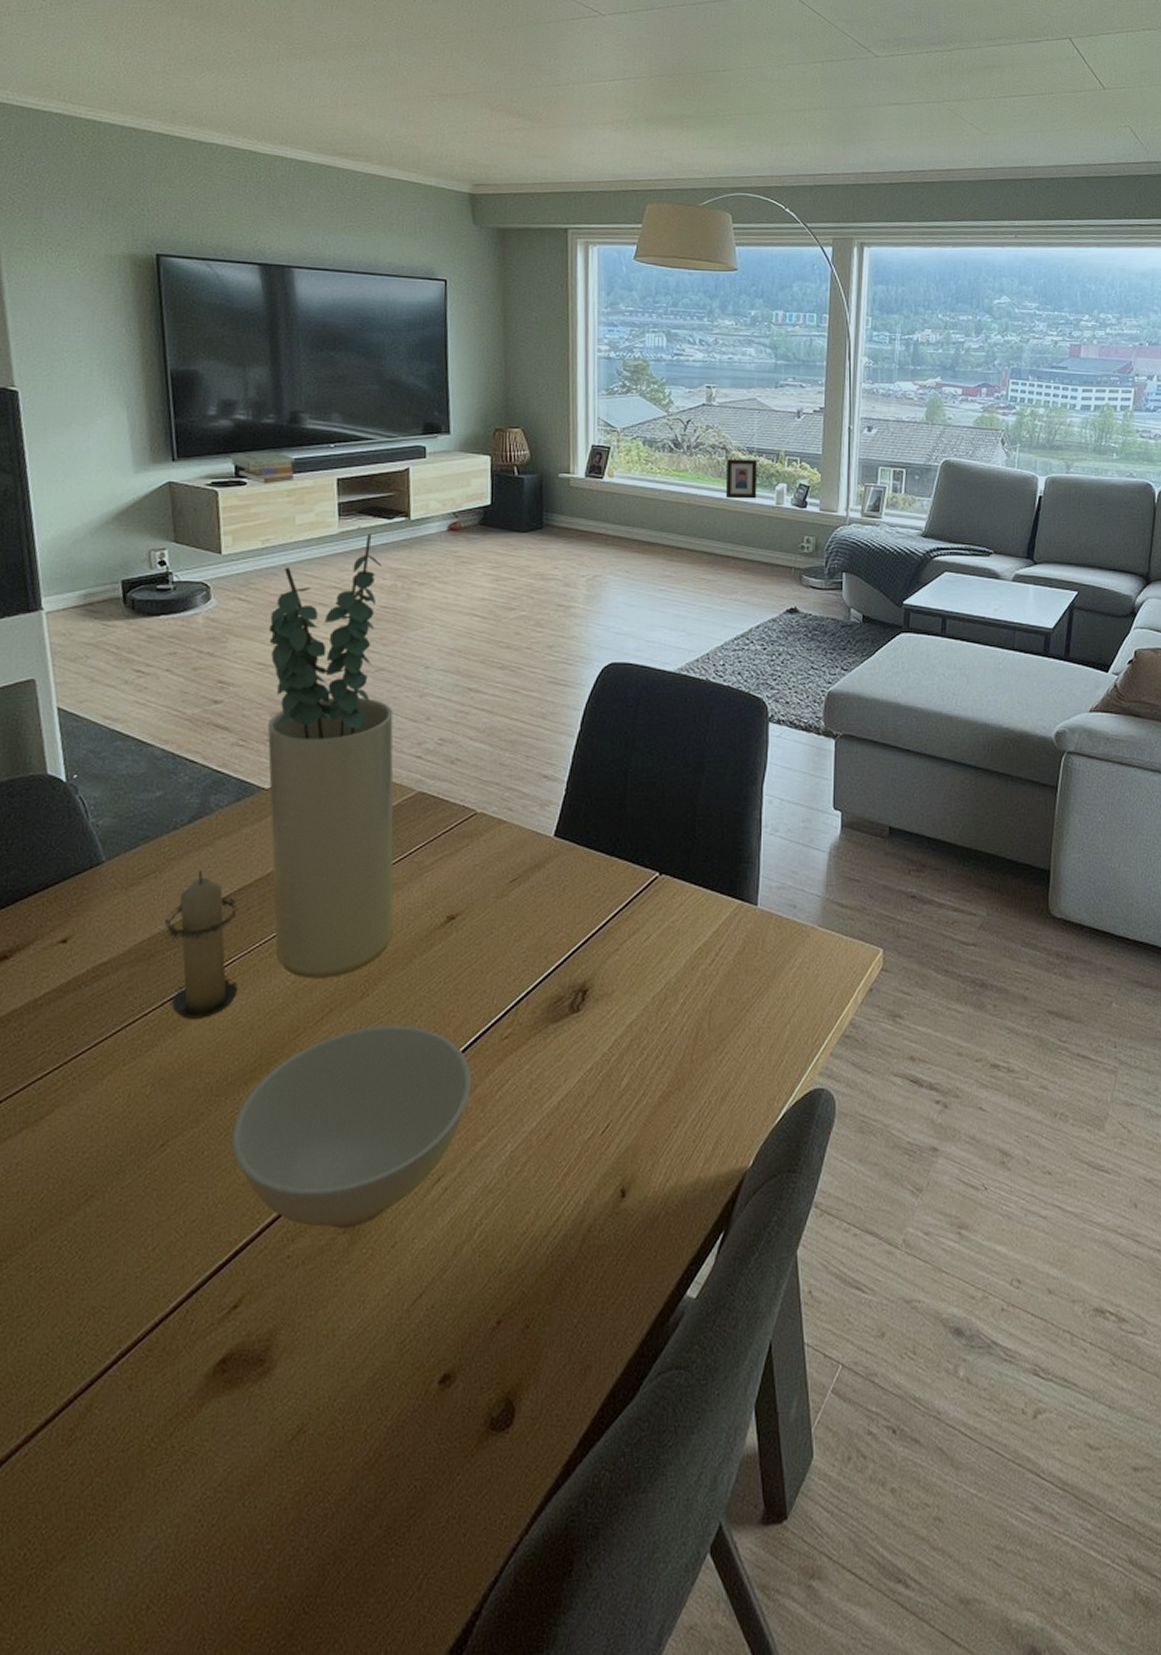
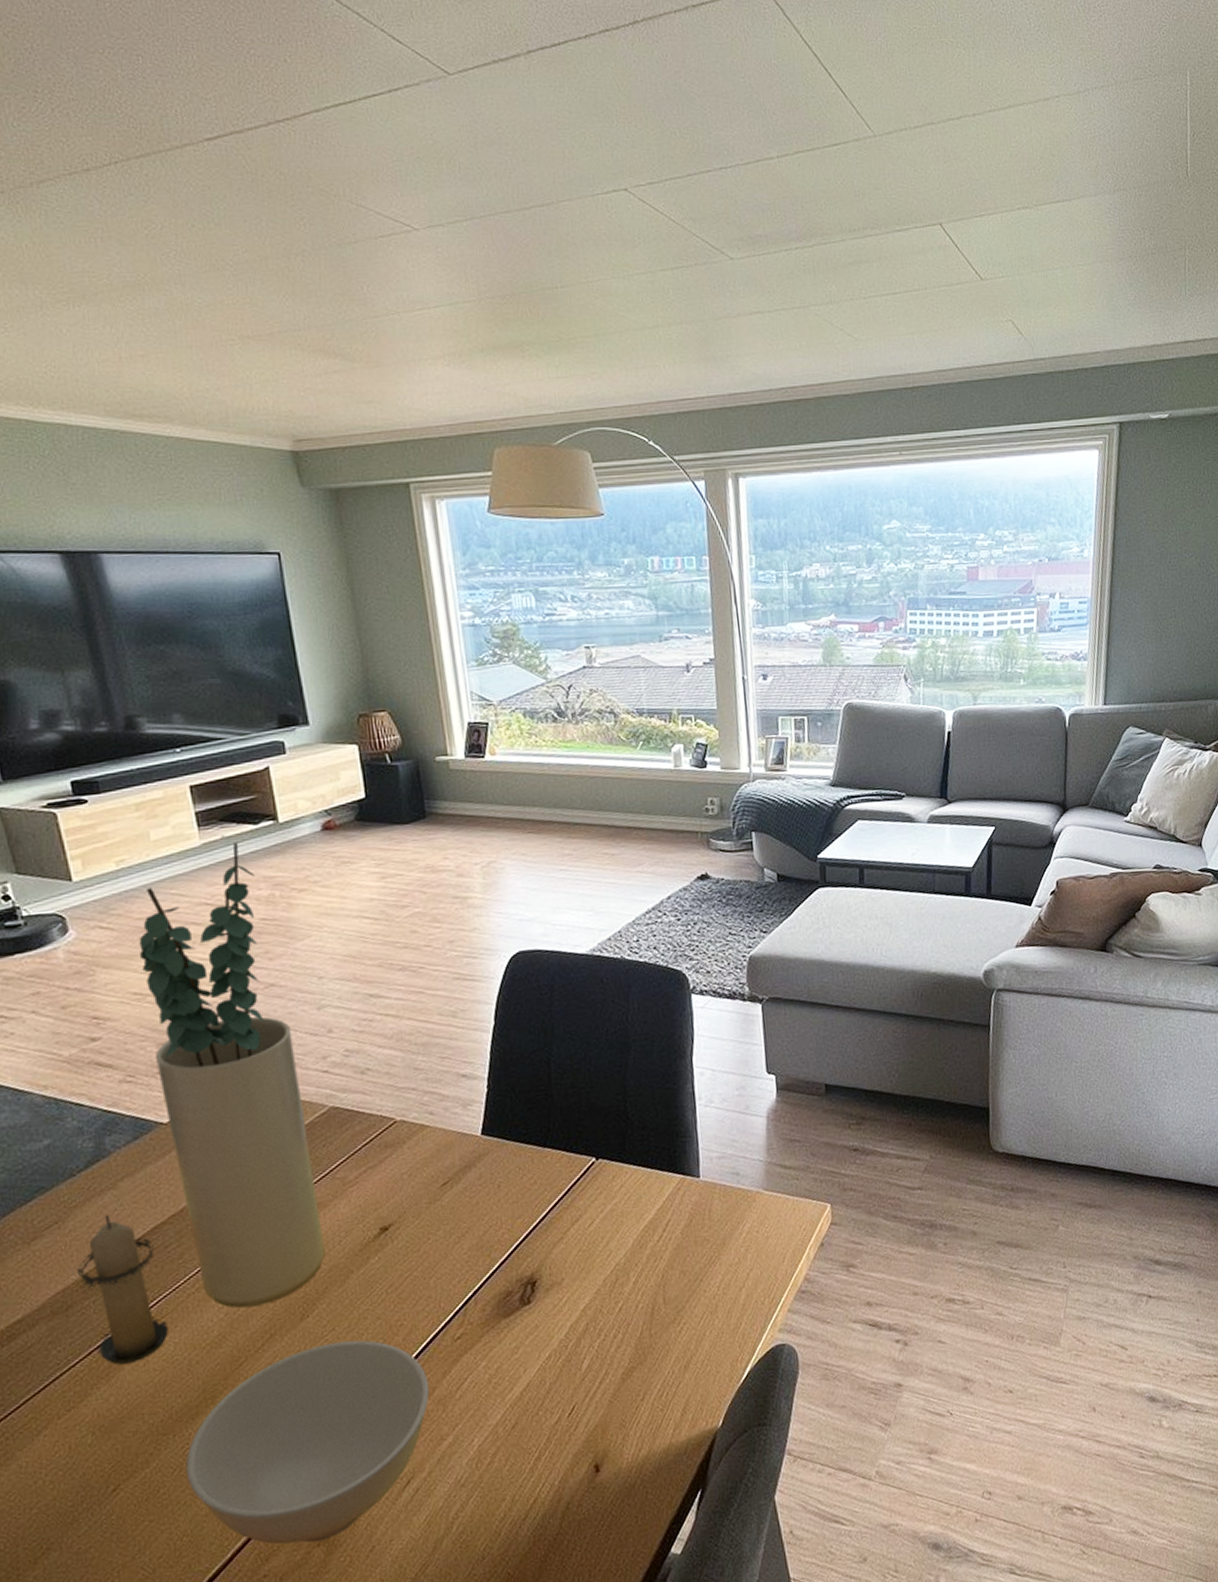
books: present [229,452,296,484] -> none [62,763,140,800]
picture frame: present [725,459,757,499] -> none [616,721,653,766]

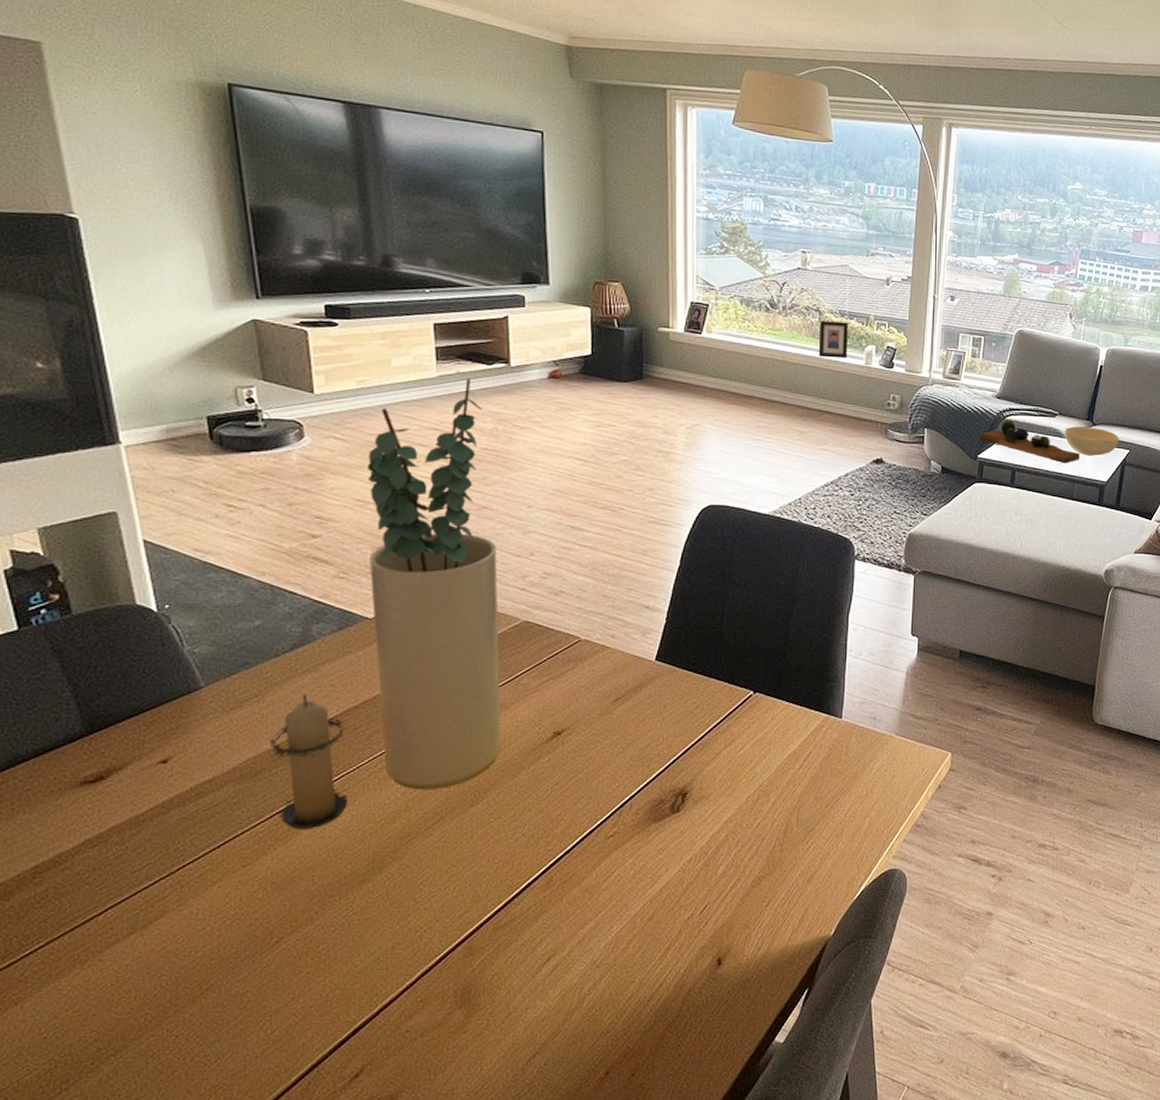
bowl: present [185,1340,430,1545] -> none [347,828,579,1005]
picture frame: none [616,721,653,766] -> present [818,320,848,359]
decorative tray: none [817,809,938,852] -> present [980,419,1081,463]
bowl: none [915,805,981,841] -> present [1064,426,1119,456]

